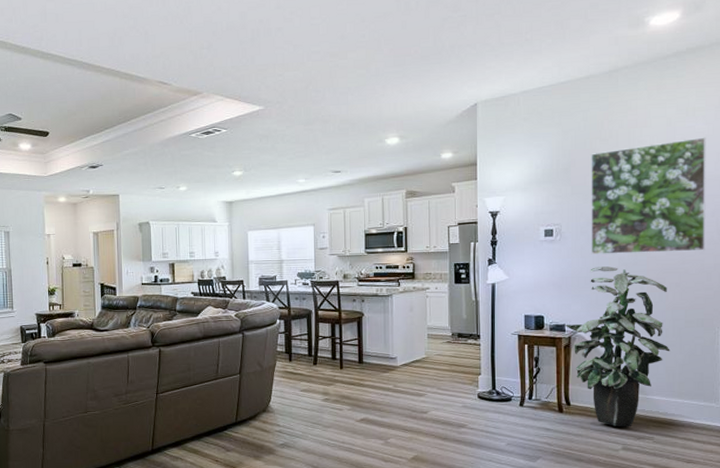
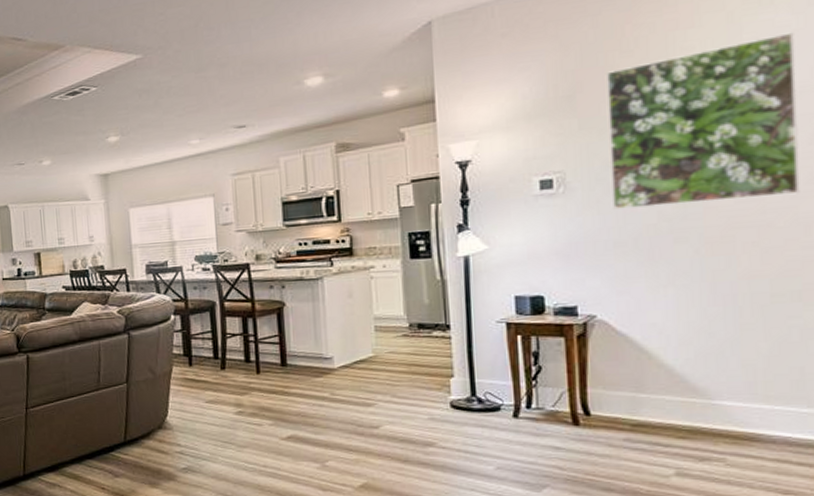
indoor plant: present [566,266,670,427] -> none [578,224,748,445]

